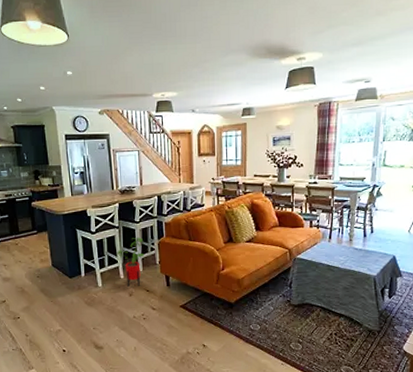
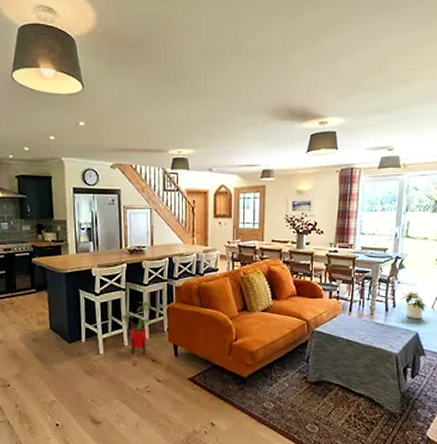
potted plant: none [378,217,404,243] -> present [400,291,427,319]

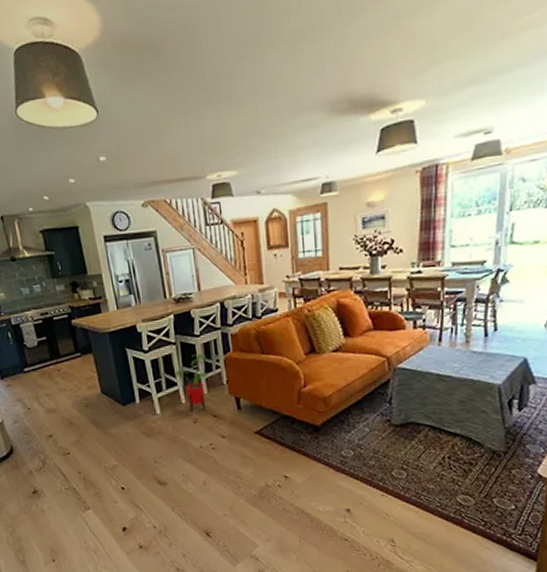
potted plant: present [400,291,427,319] -> none [503,309,538,342]

